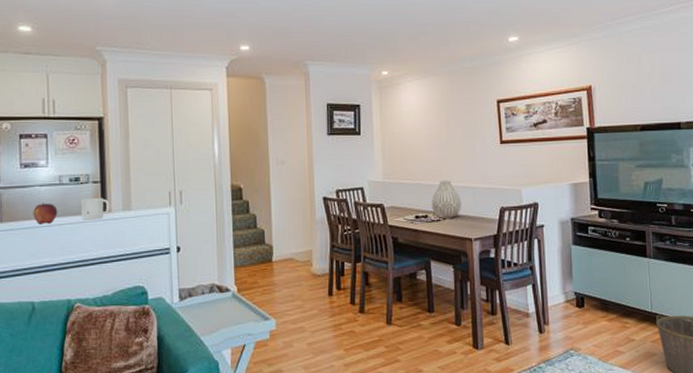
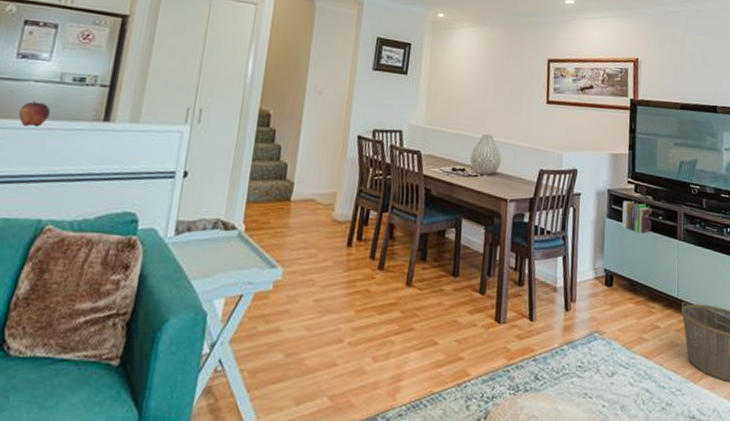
mug: present [80,198,111,220] -> none [77,102,116,129]
books: none [587,226,619,256] -> present [622,201,652,234]

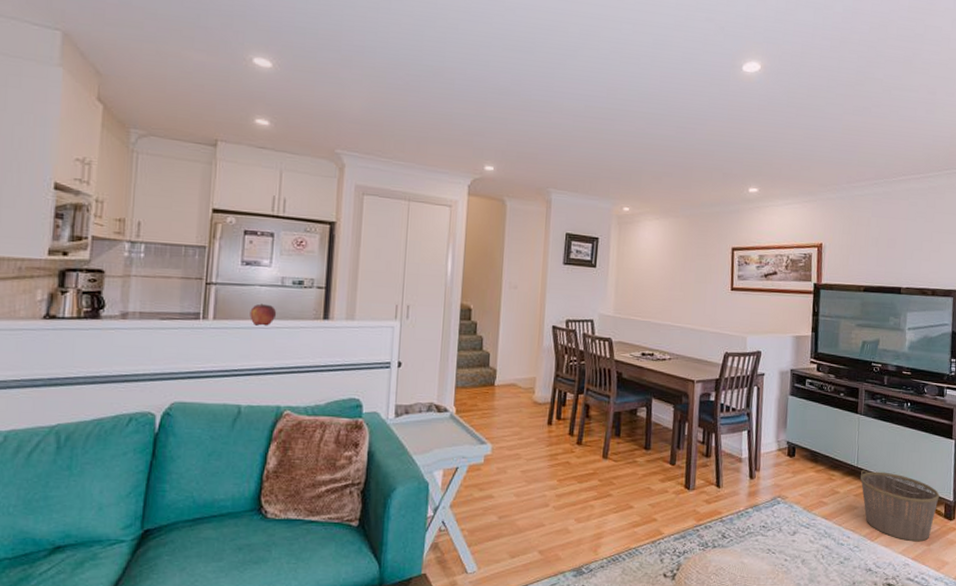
vase: present [470,133,502,175] -> none [658,320,688,359]
books: present [622,201,652,234] -> none [804,379,834,409]

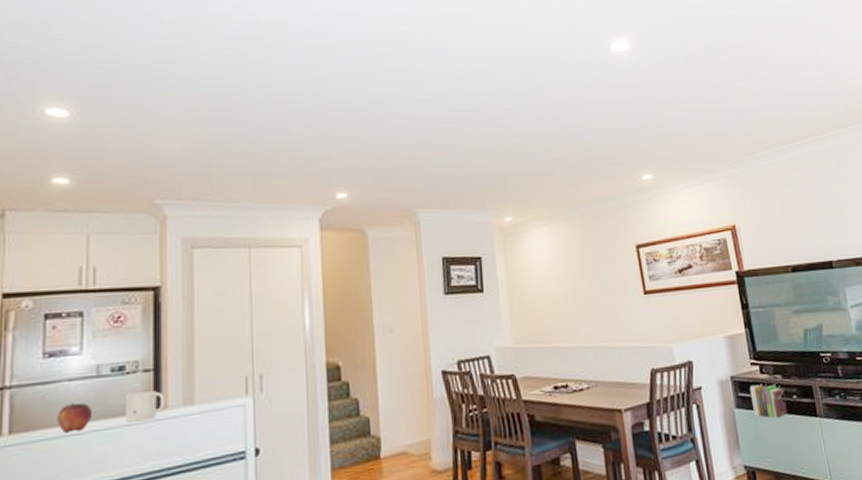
mug: none [300,303,333,327] -> present [124,391,166,423]
books: none [804,379,834,409] -> present [749,383,788,419]

